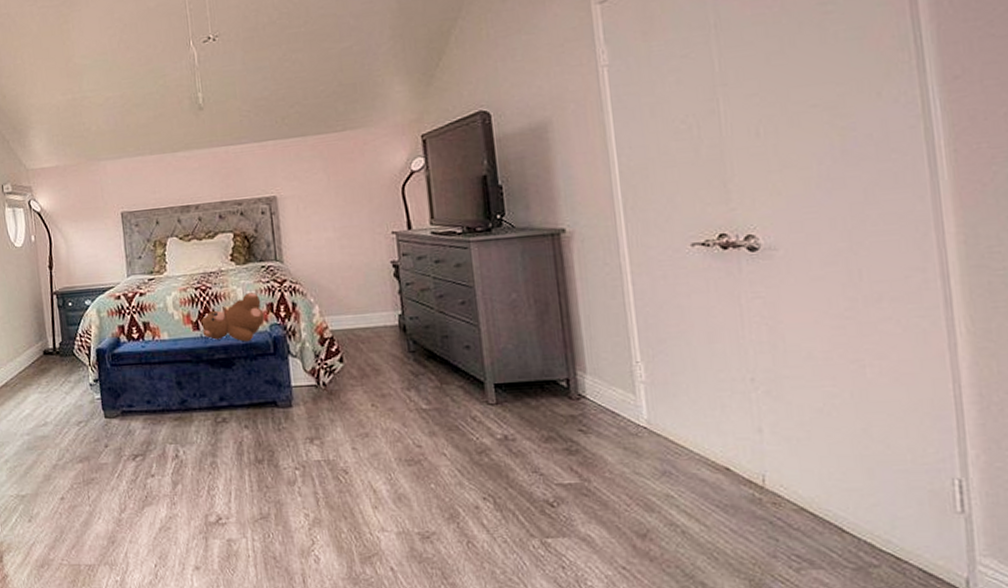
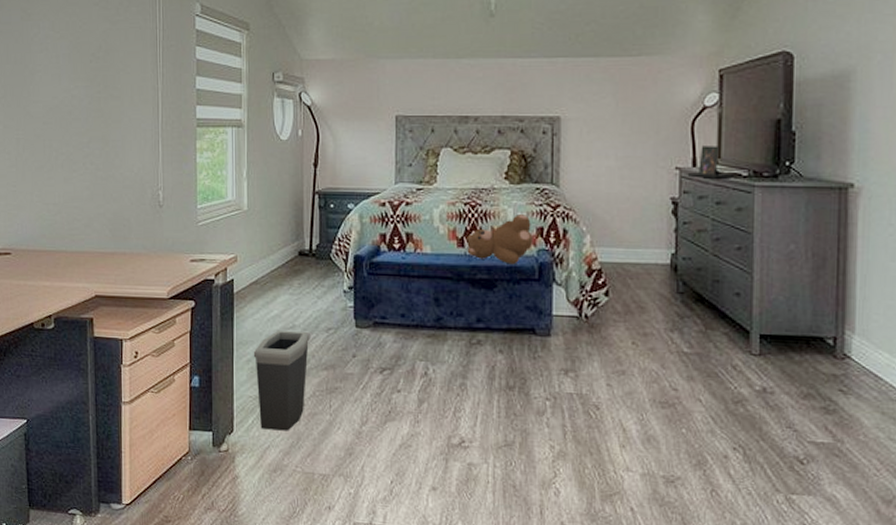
trash bin: none [10,428,64,527] -> present [253,331,310,431]
photo frame: none [403,207,450,240] -> present [687,146,735,179]

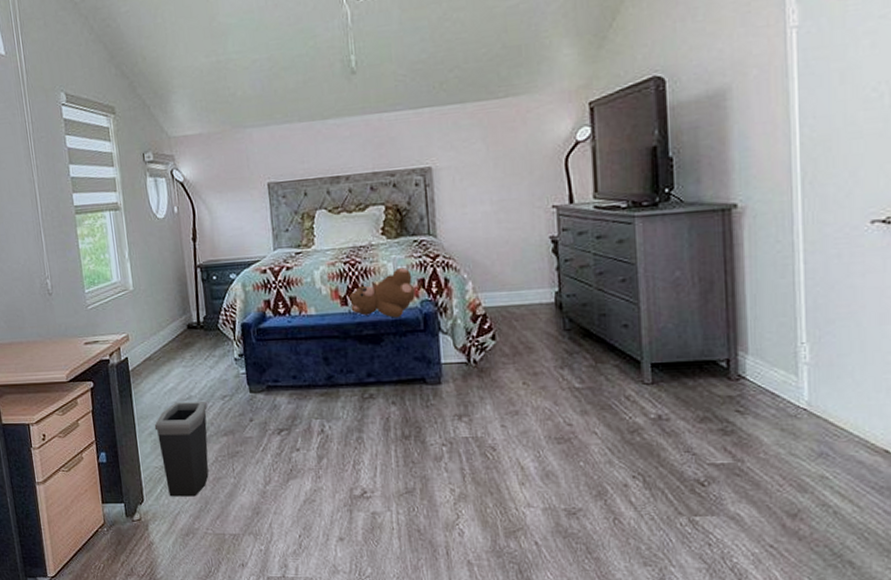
photo frame: present [687,146,735,179] -> none [564,180,614,215]

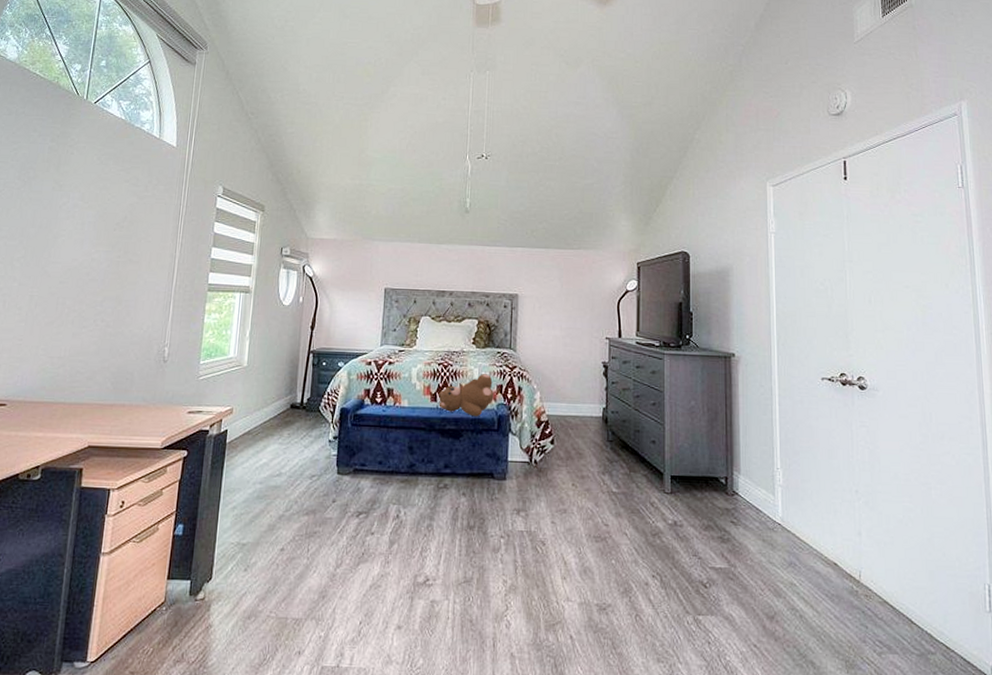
trash bin: present [154,402,209,497] -> none [239,478,295,577]

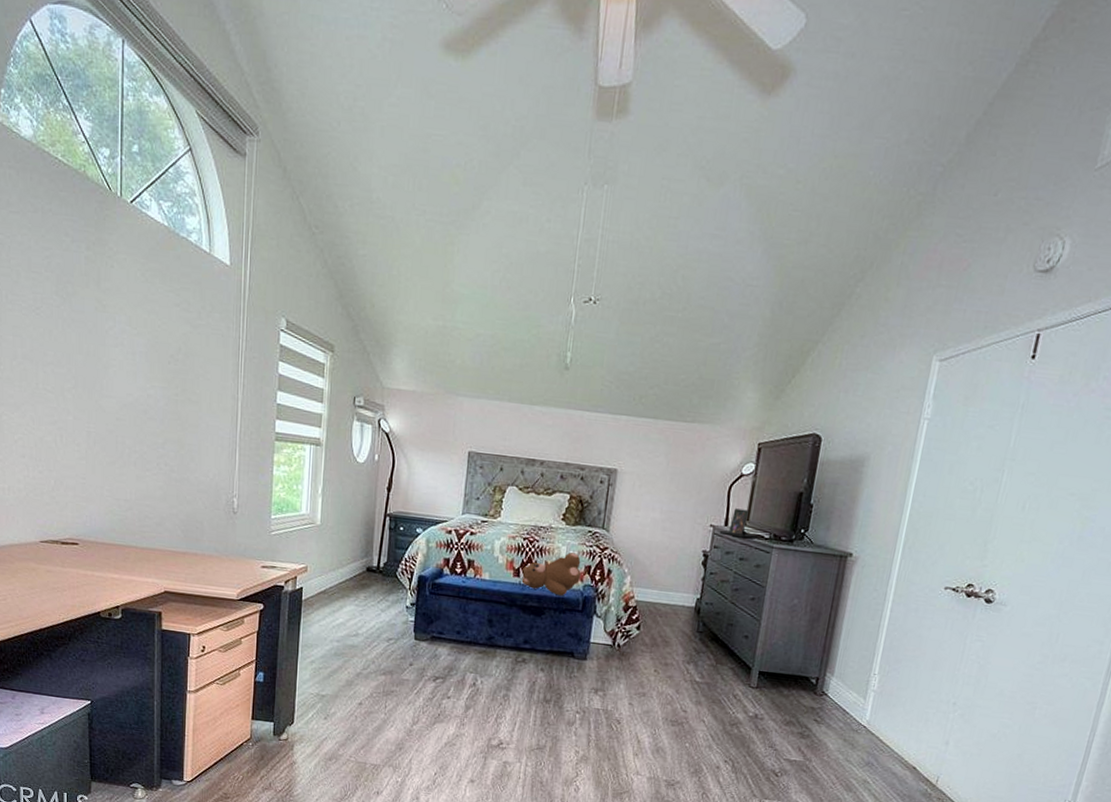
photo frame: none [614,321,650,348] -> present [719,508,758,540]

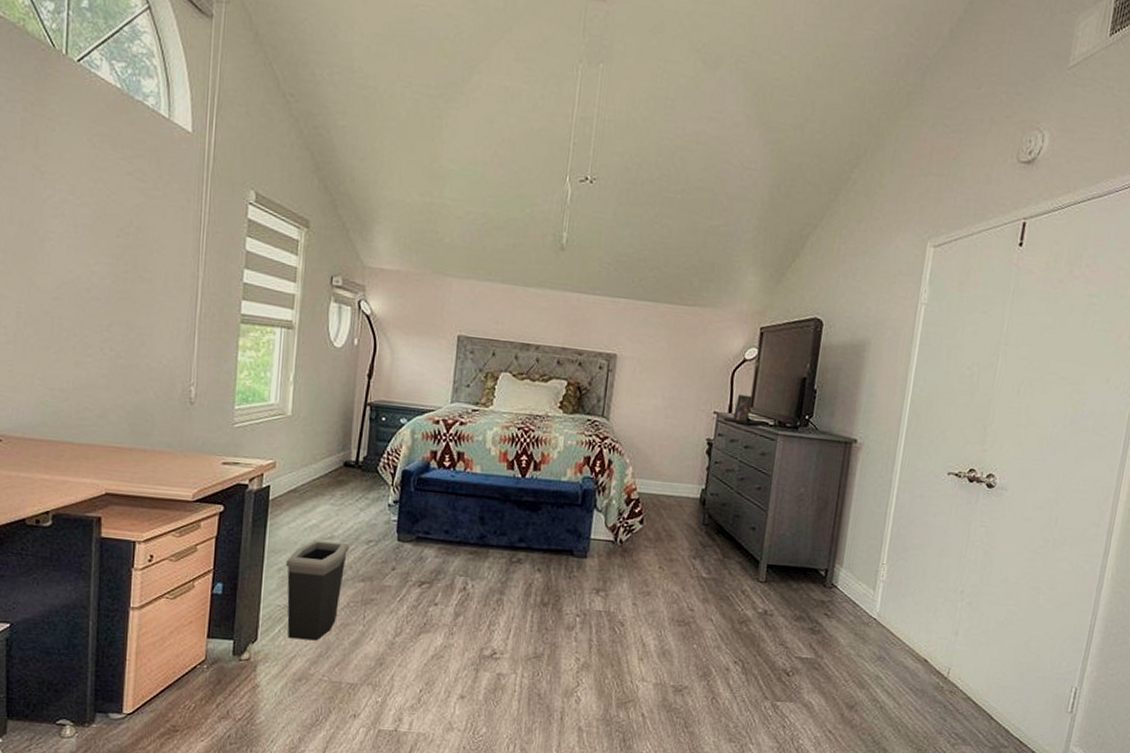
trash bin: none [317,637,372,726] -> present [285,540,349,641]
teddy bear: present [521,552,581,596] -> none [516,442,580,490]

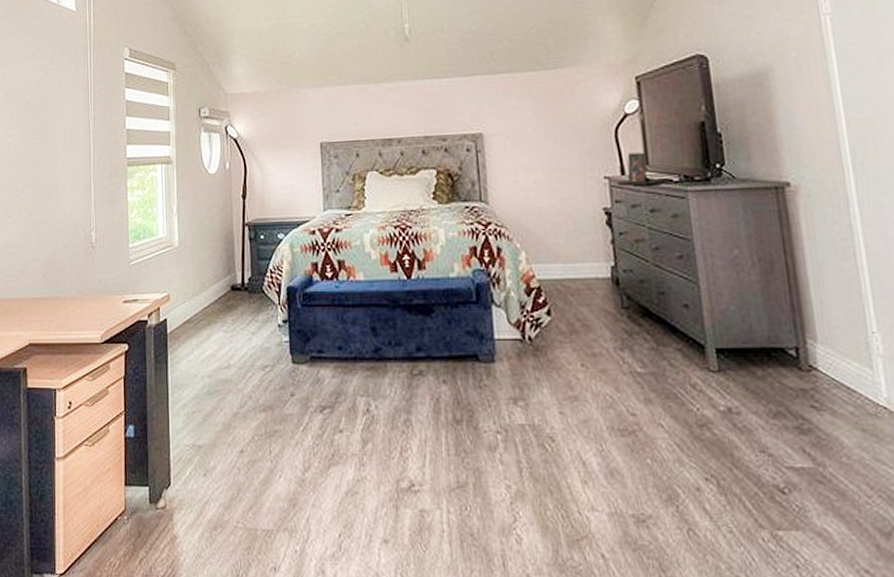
trash bin: present [285,540,349,641] -> none [188,371,246,482]

